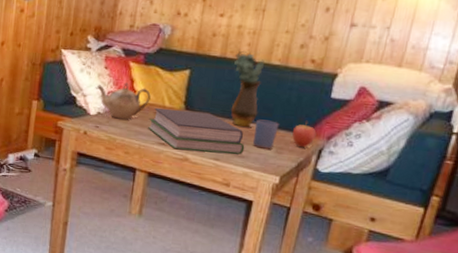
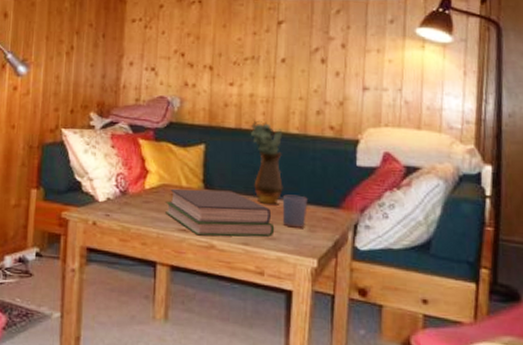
teapot: present [95,82,151,120] -> none [102,162,165,205]
fruit: present [292,120,317,148] -> none [324,192,348,224]

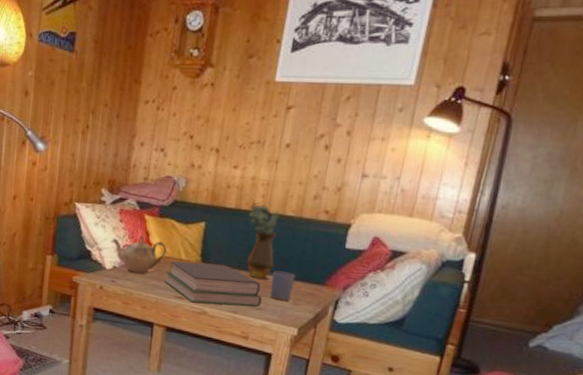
teapot: none [102,162,165,205] -> present [110,236,167,274]

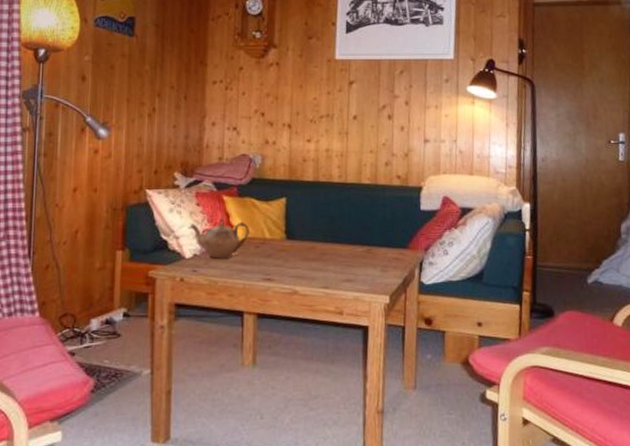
book: present [165,260,262,307] -> none [251,239,351,283]
vase: present [246,200,280,279] -> none [328,171,358,250]
mug: present [269,271,296,301] -> none [357,239,380,269]

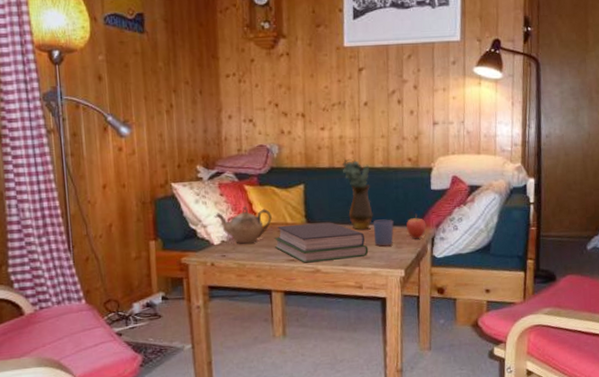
book: none [251,239,351,283] -> present [274,222,369,263]
vase: none [328,171,358,250] -> present [342,157,373,231]
mug: none [357,239,380,269] -> present [374,219,394,247]
fruit: none [393,235,415,263] -> present [407,213,427,239]

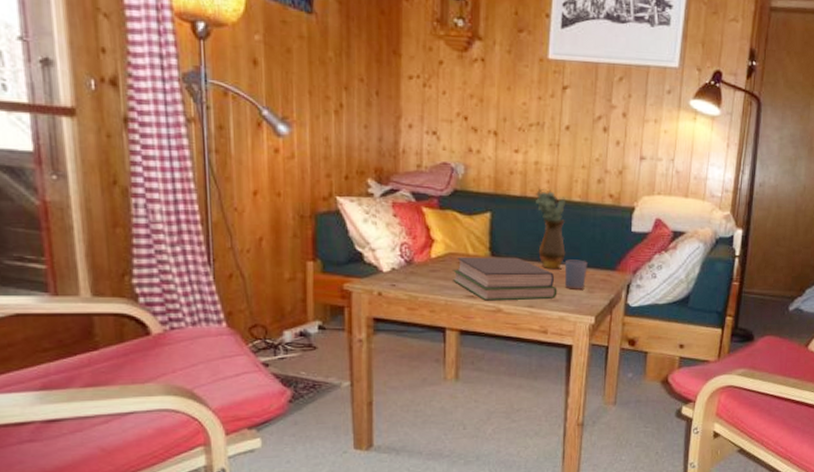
teapot: present [214,206,272,244] -> none [384,231,451,274]
fruit: present [407,213,427,239] -> none [601,256,623,285]

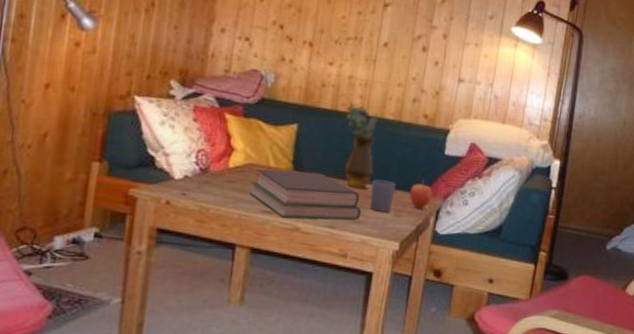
fruit: none [601,256,623,285] -> present [410,179,433,209]

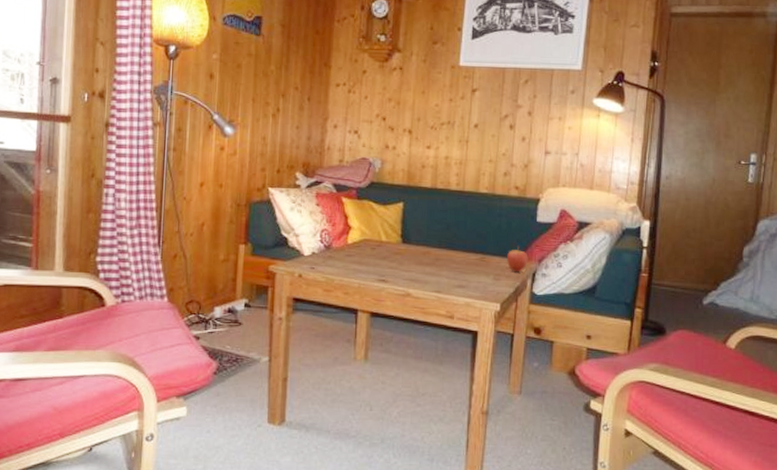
book: present [249,168,362,220] -> none [366,243,464,286]
vase: present [344,101,379,189] -> none [445,179,474,257]
mug: present [369,179,396,212] -> none [471,247,494,277]

